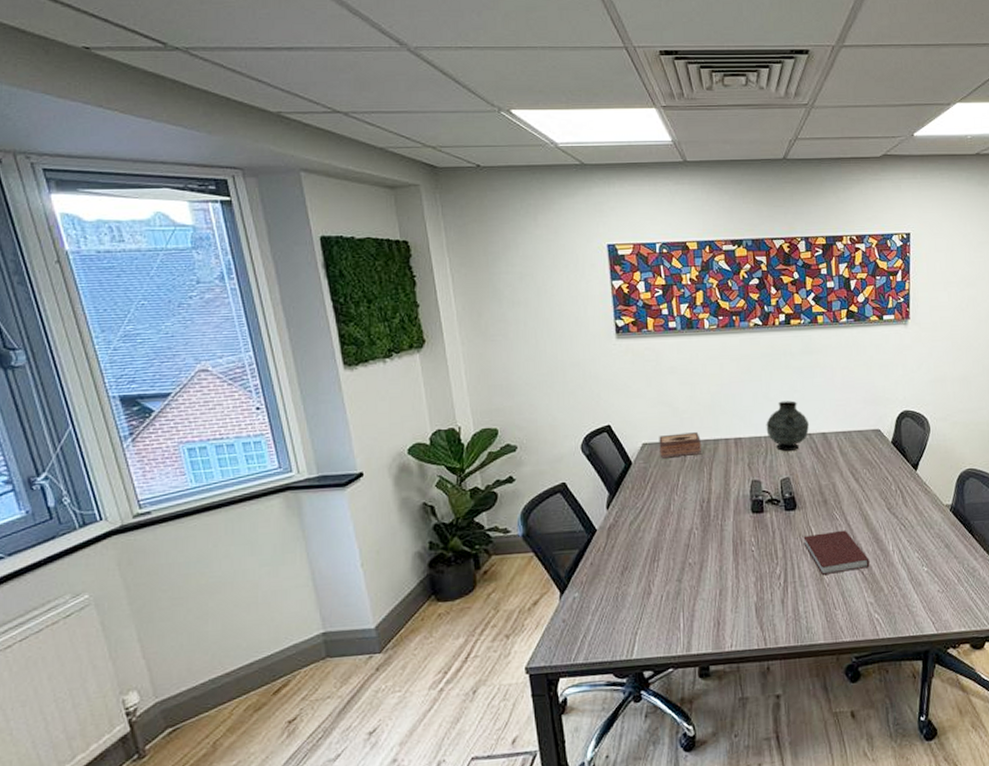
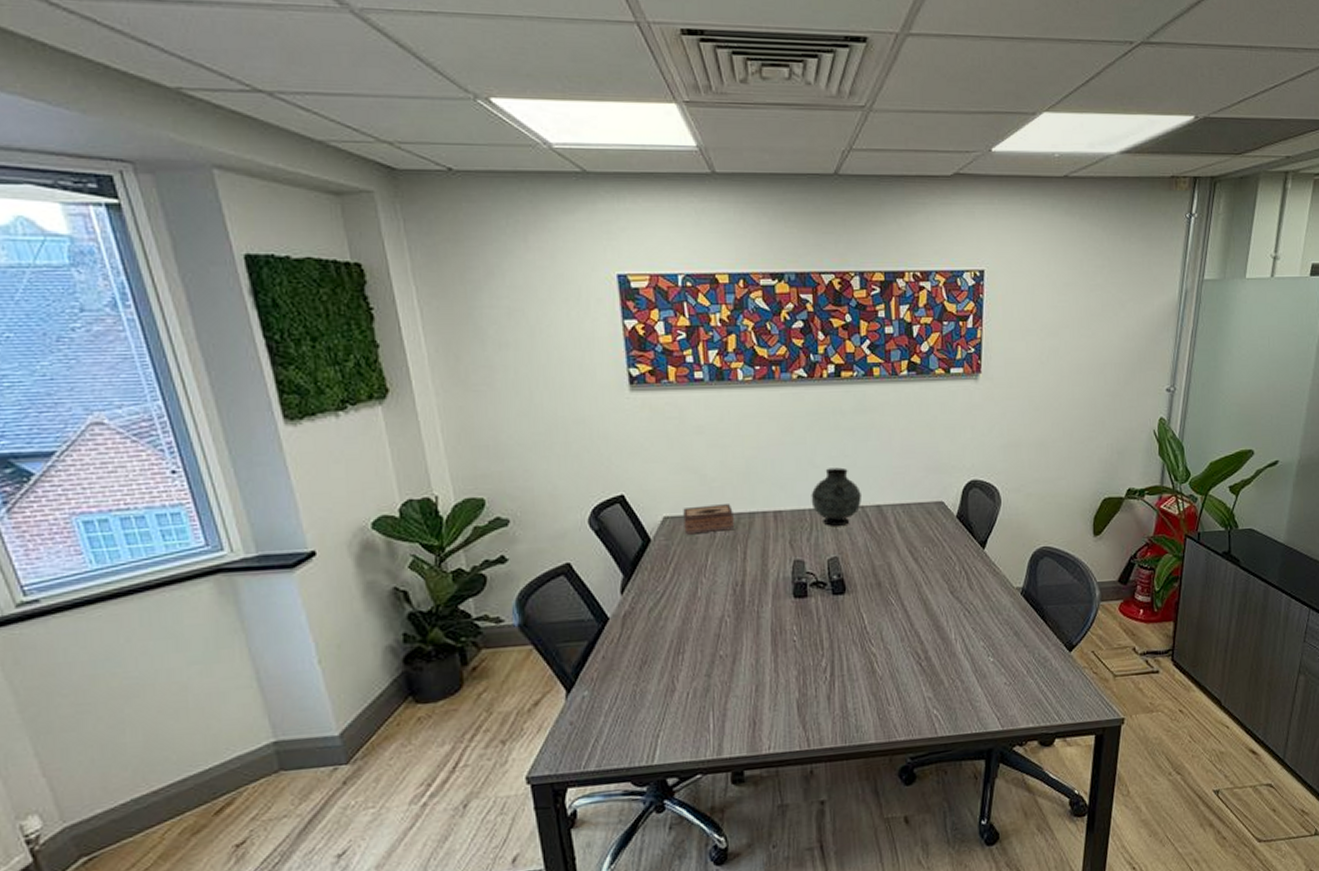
notebook: present [803,530,870,575] -> none [853,616,929,667]

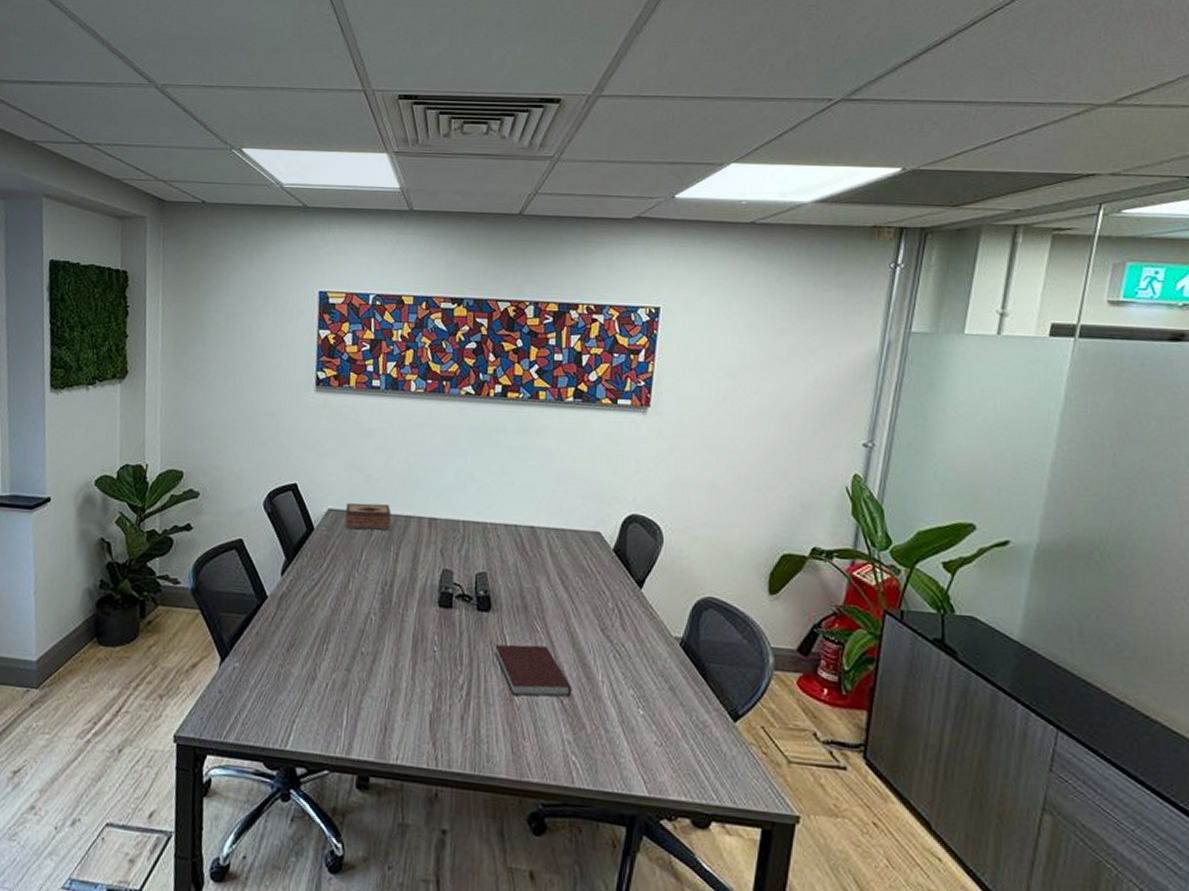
vase: present [811,467,861,526] -> none [466,483,516,542]
notebook: none [853,616,929,667] -> present [494,644,572,697]

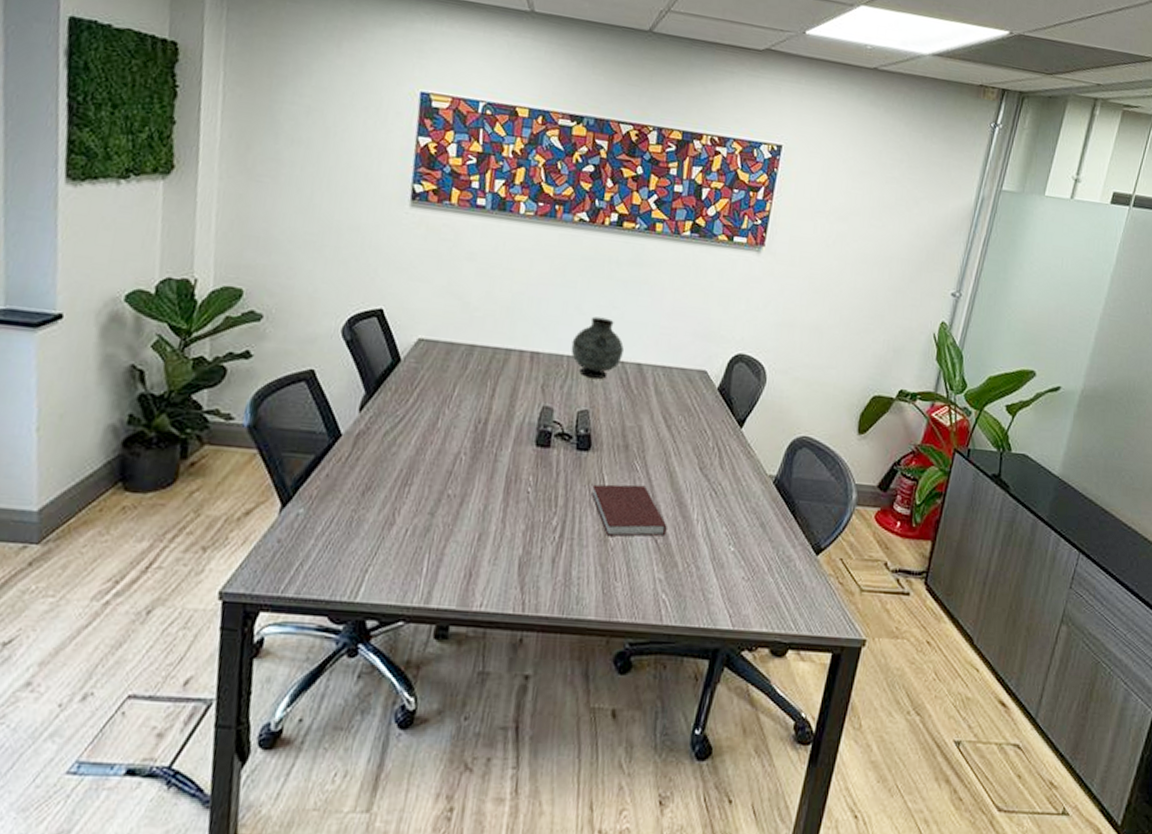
tissue box: present [345,503,391,531] -> none [436,333,490,365]
vase: none [466,483,516,542] -> present [571,316,624,379]

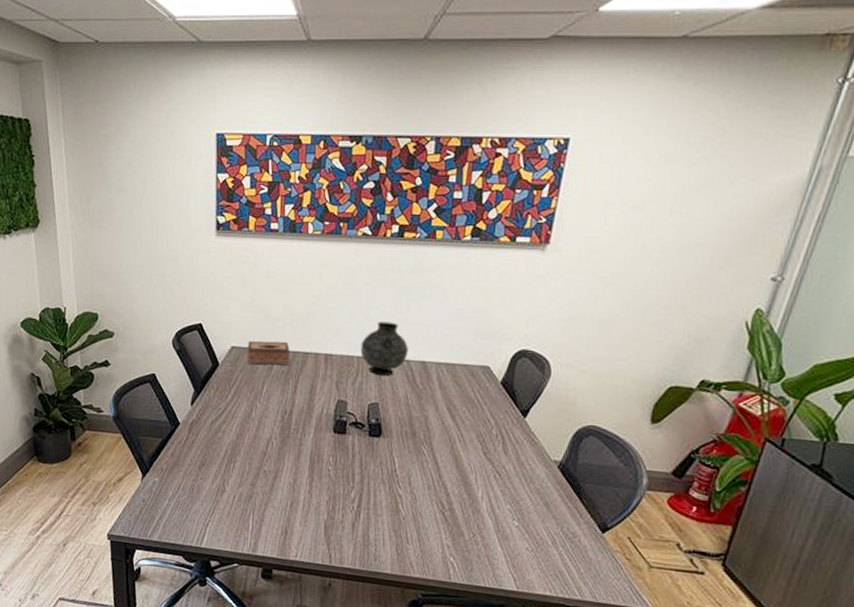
tissue box: none [436,333,490,365] -> present [247,341,290,366]
notebook: present [591,484,667,537] -> none [384,465,454,510]

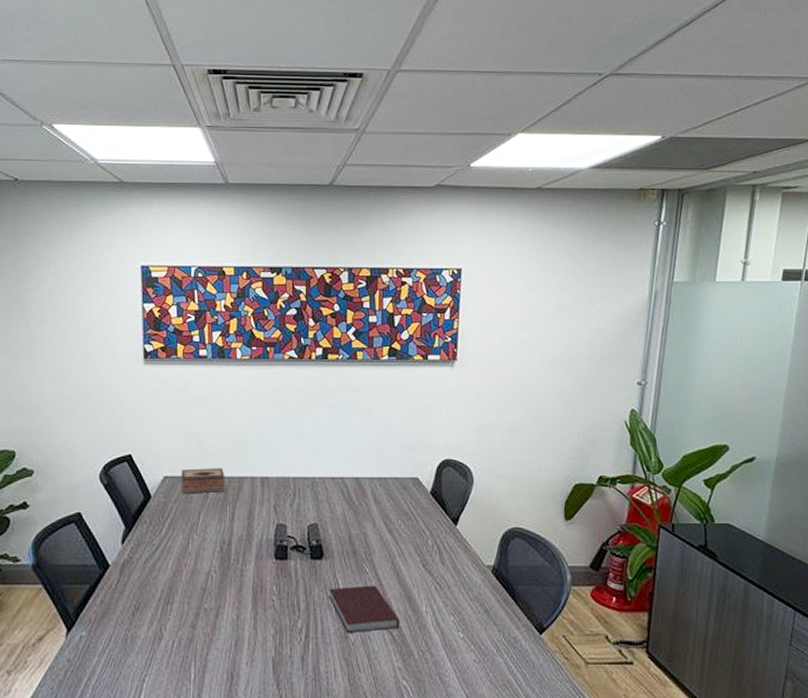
vase: present [360,321,408,376] -> none [295,441,341,494]
notebook: none [384,465,454,510] -> present [329,585,400,632]

